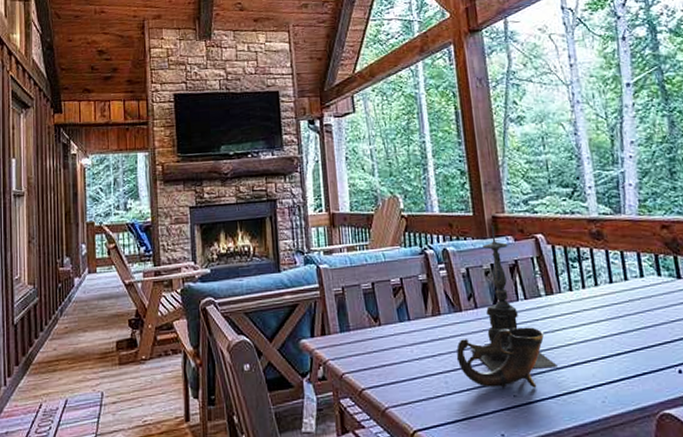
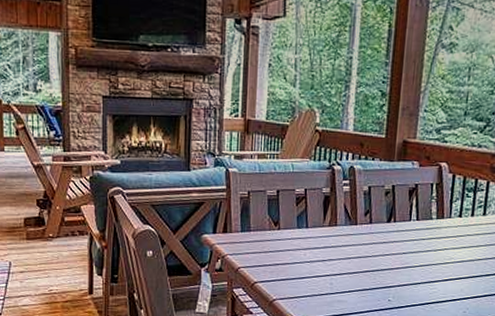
cup: present [456,327,545,388] -> none [344,243,428,296]
candle holder: present [470,225,557,371] -> none [359,149,432,280]

